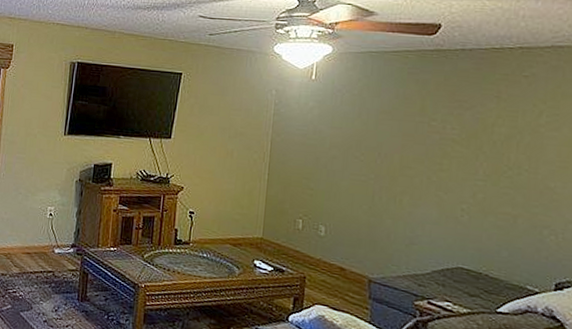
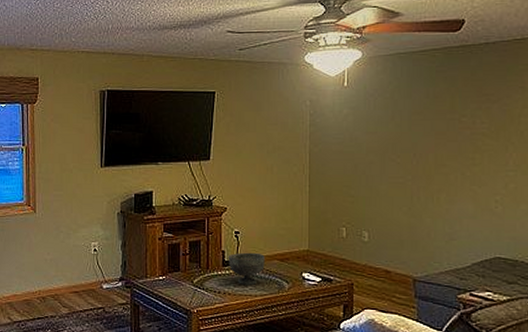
decorative bowl: none [180,233,218,267] -> present [228,252,265,285]

